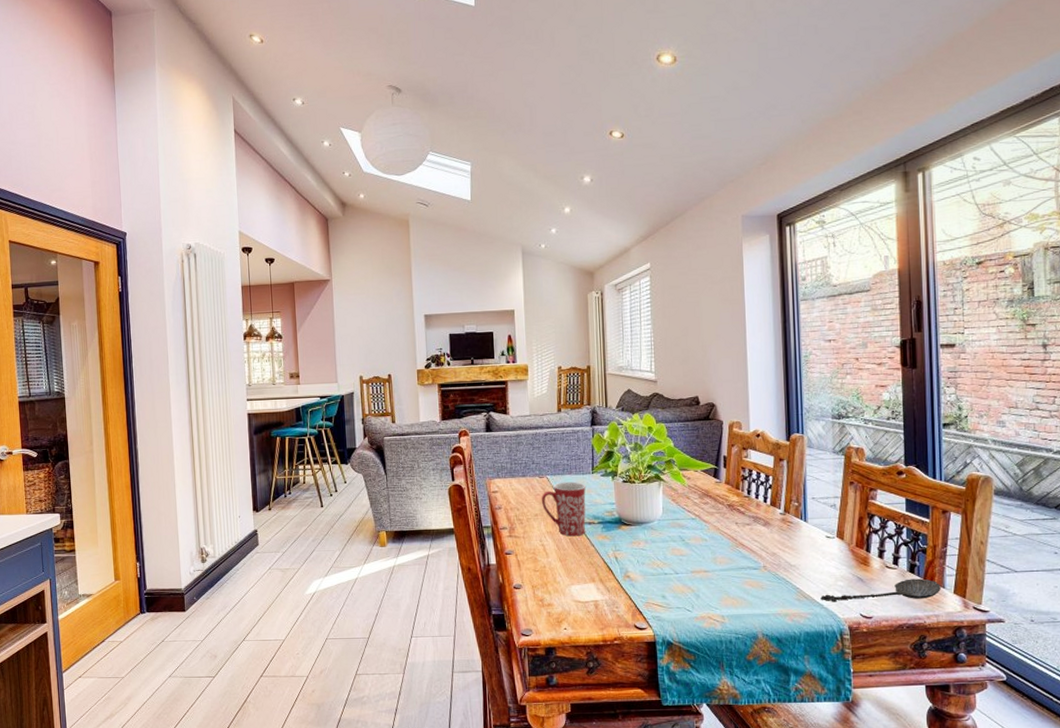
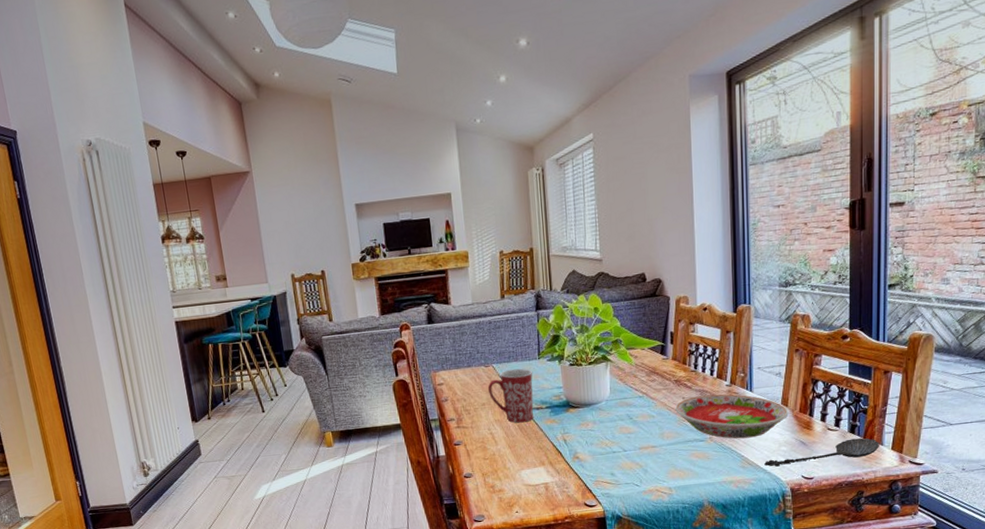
bowl: none [728,522,845,570] -> present [675,394,789,439]

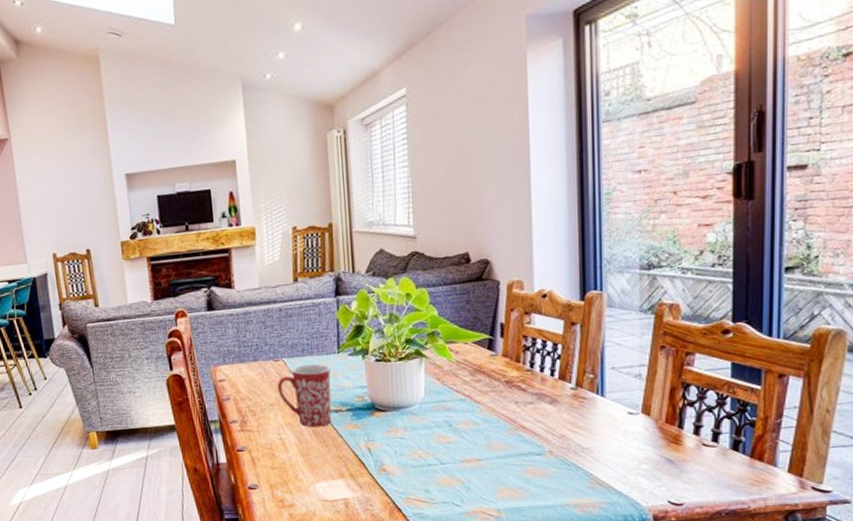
bowl: present [675,394,789,439] -> none [506,398,651,454]
spoon: present [764,438,879,467] -> none [619,456,771,489]

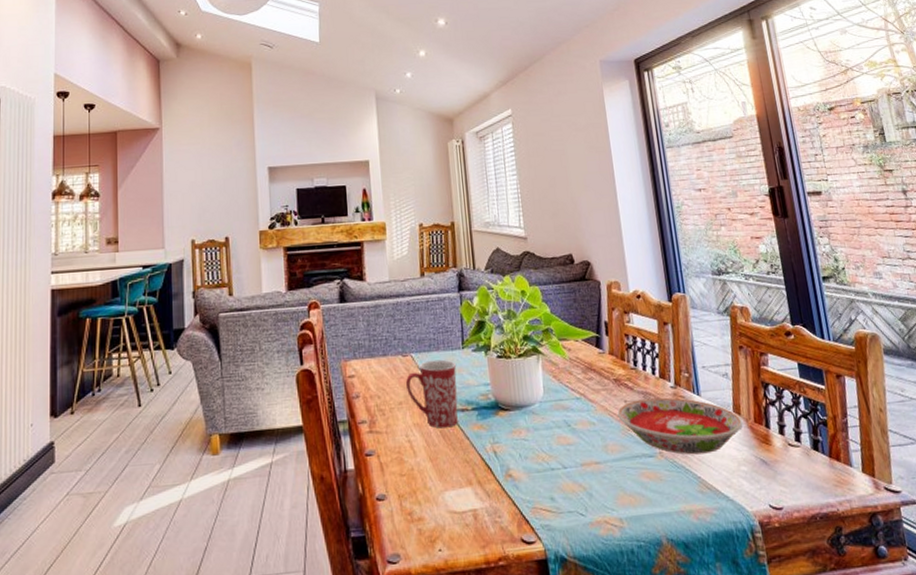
bowl: none [506,398,651,454] -> present [617,397,743,455]

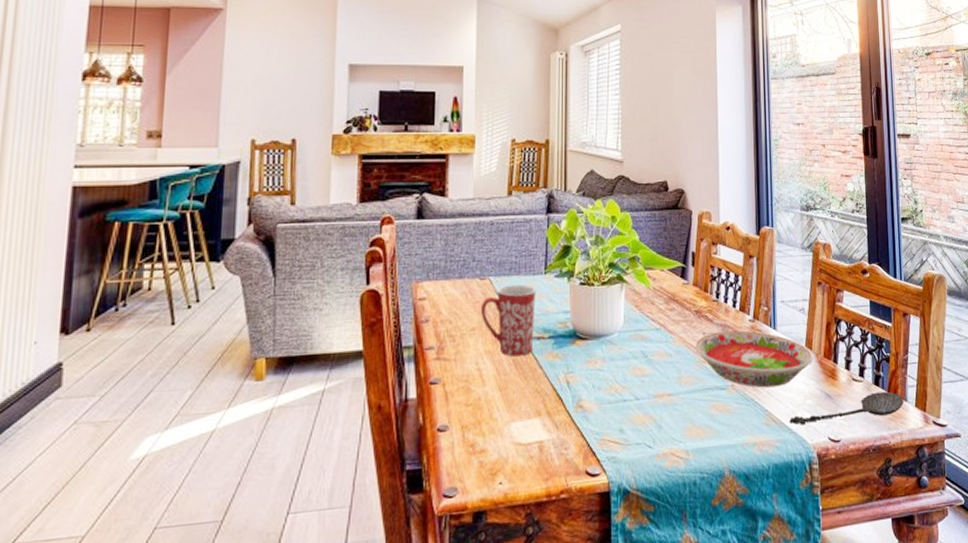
spoon: none [725,456,849,492] -> present [789,391,903,425]

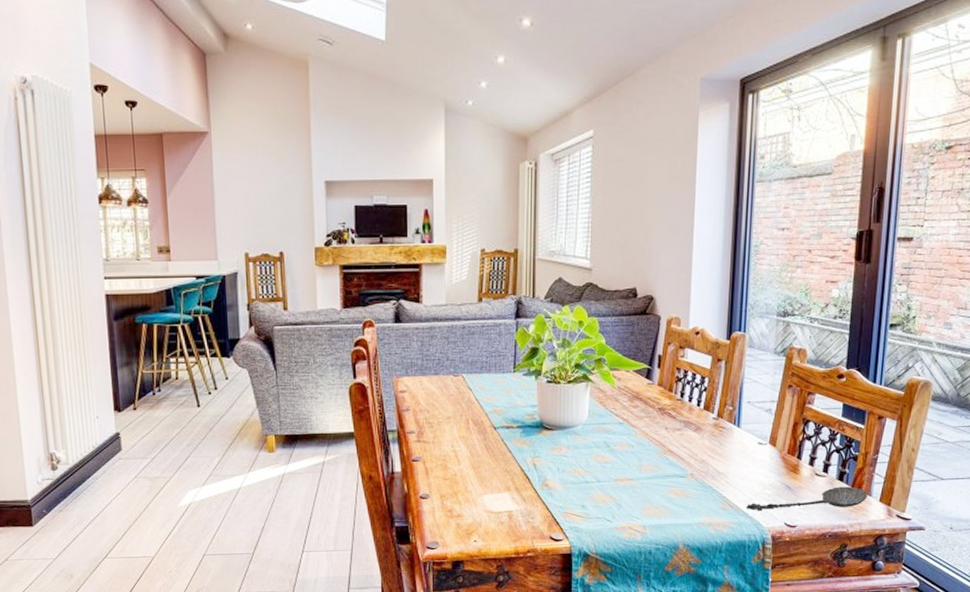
mug: present [481,284,537,357] -> none [456,381,506,442]
bowl: present [695,330,813,388] -> none [657,427,776,478]

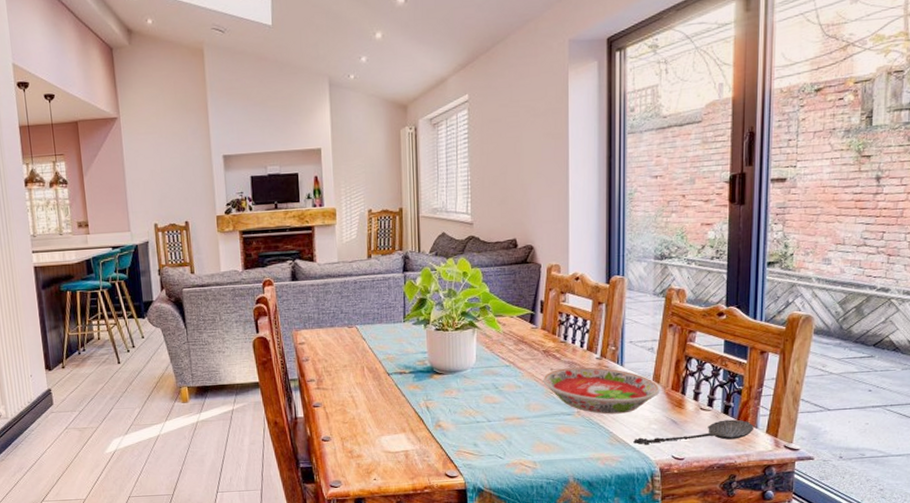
bowl: none [657,427,776,478] -> present [543,367,660,414]

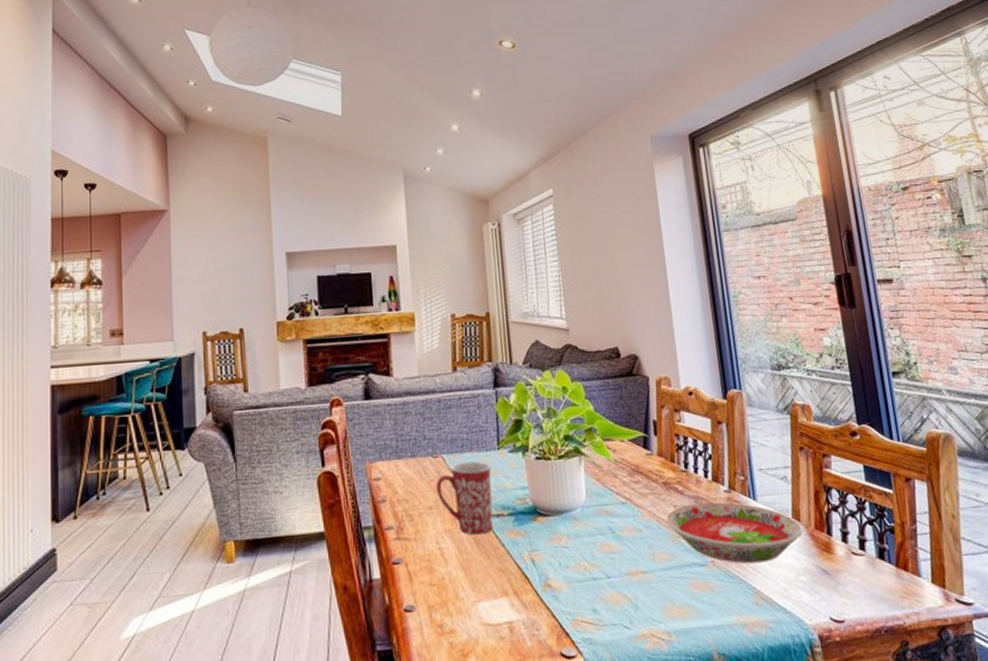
mug: none [351,331,398,387] -> present [436,461,493,535]
spoon: present [633,419,754,445] -> none [782,566,917,604]

